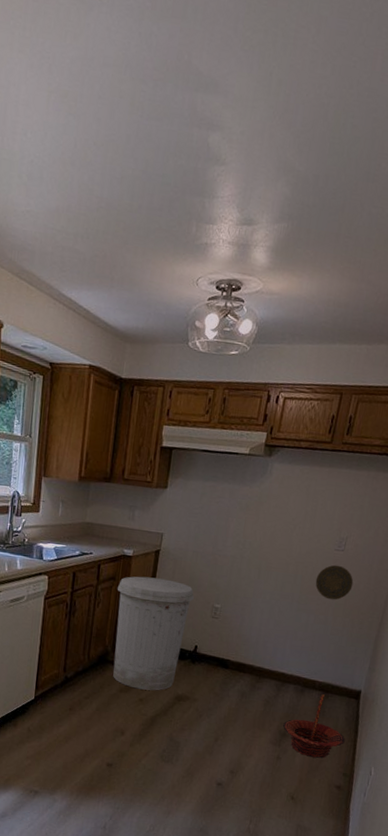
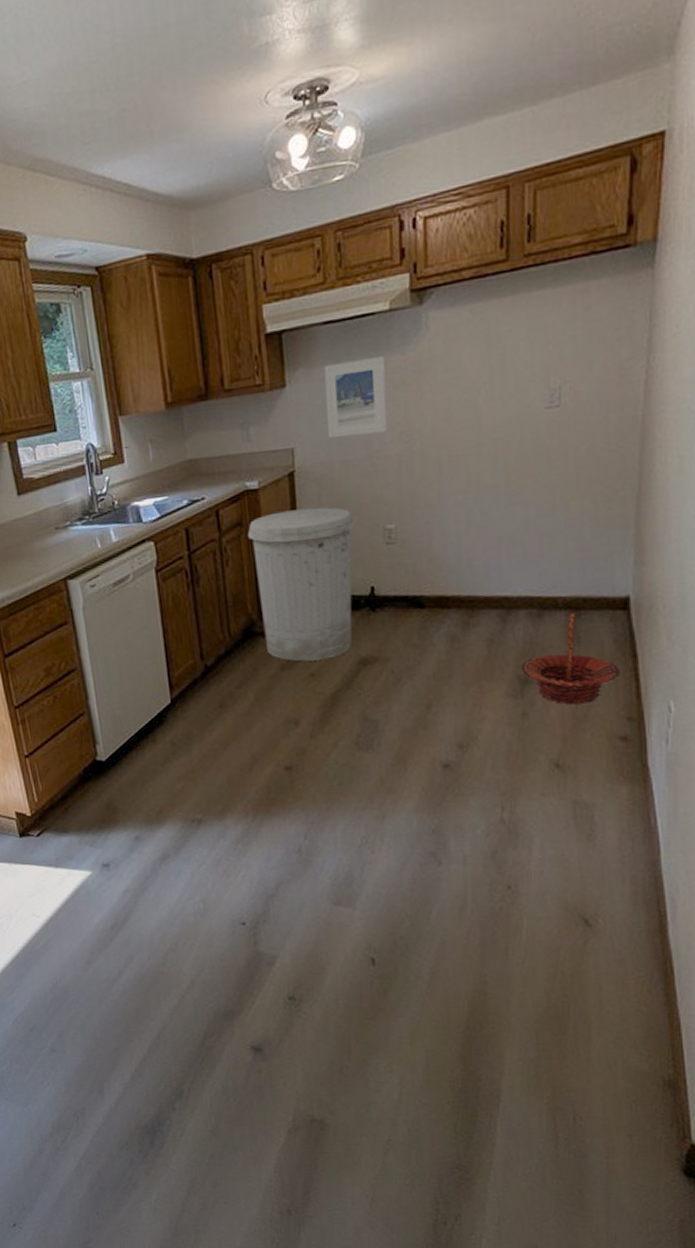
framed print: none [188,480,239,538] -> present [324,356,387,438]
decorative plate: present [315,564,354,600] -> none [525,428,584,480]

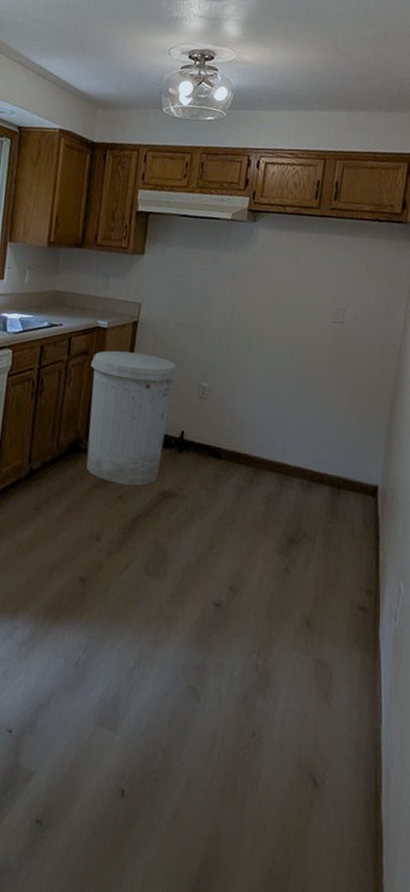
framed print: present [324,356,387,438] -> none [169,246,222,309]
basket: present [520,613,620,705] -> none [289,490,365,571]

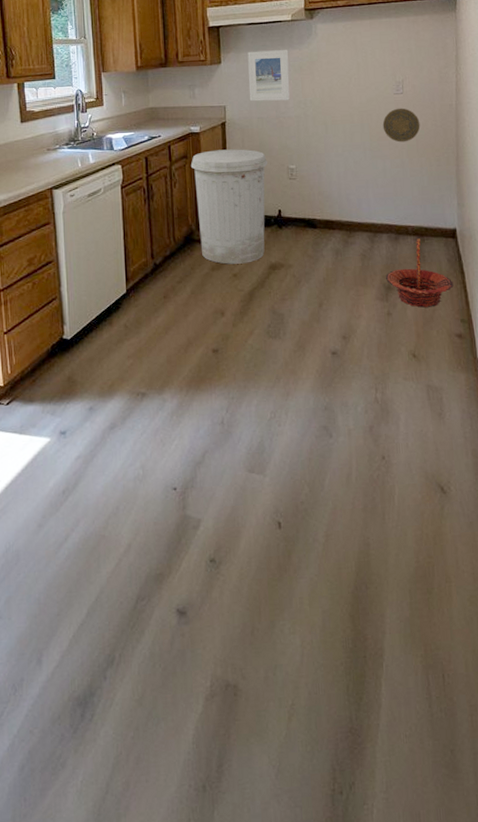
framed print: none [169,246,222,309] -> present [247,50,290,102]
basket: none [289,490,365,571] -> present [385,238,454,308]
decorative plate: none [314,338,357,379] -> present [382,108,420,143]

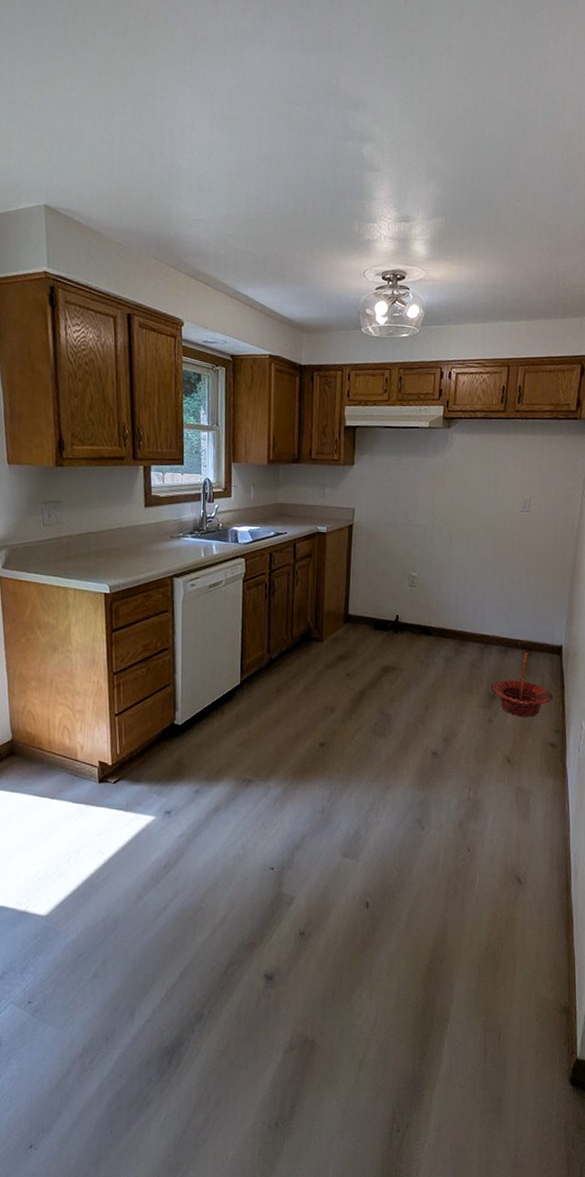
trash can: present [190,149,267,264] -> none [314,551,390,664]
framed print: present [247,50,290,102] -> none [379,455,423,508]
decorative plate: present [382,108,420,143] -> none [505,525,542,559]

